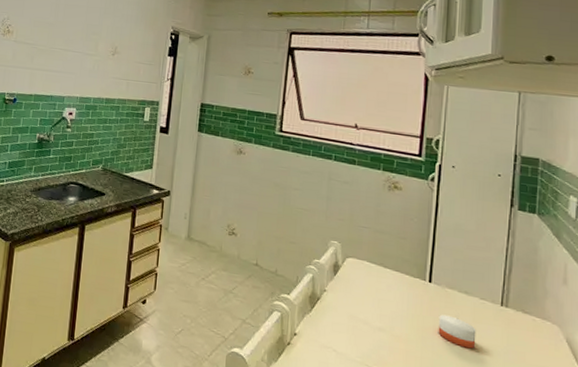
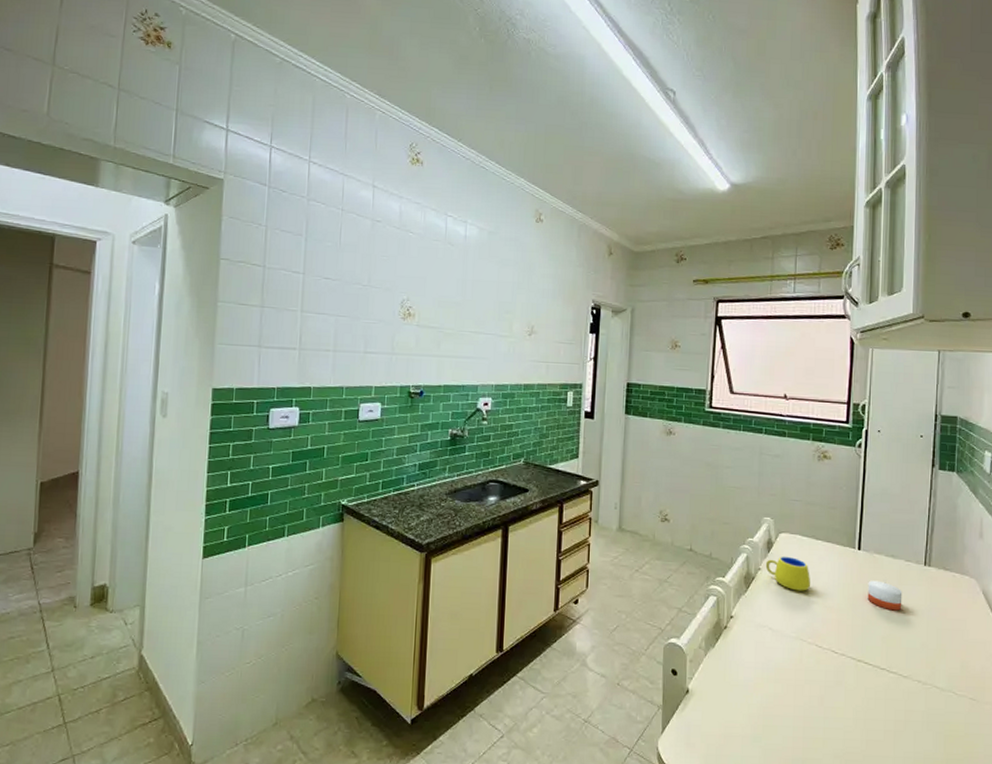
mug: none [331,280,379,318] -> present [765,556,811,591]

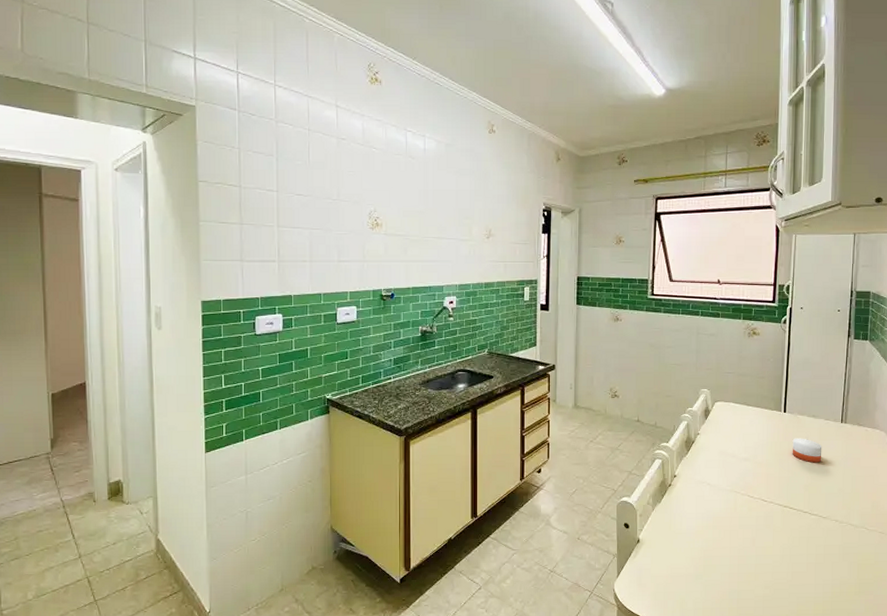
mug: present [765,556,811,591] -> none [703,421,744,451]

